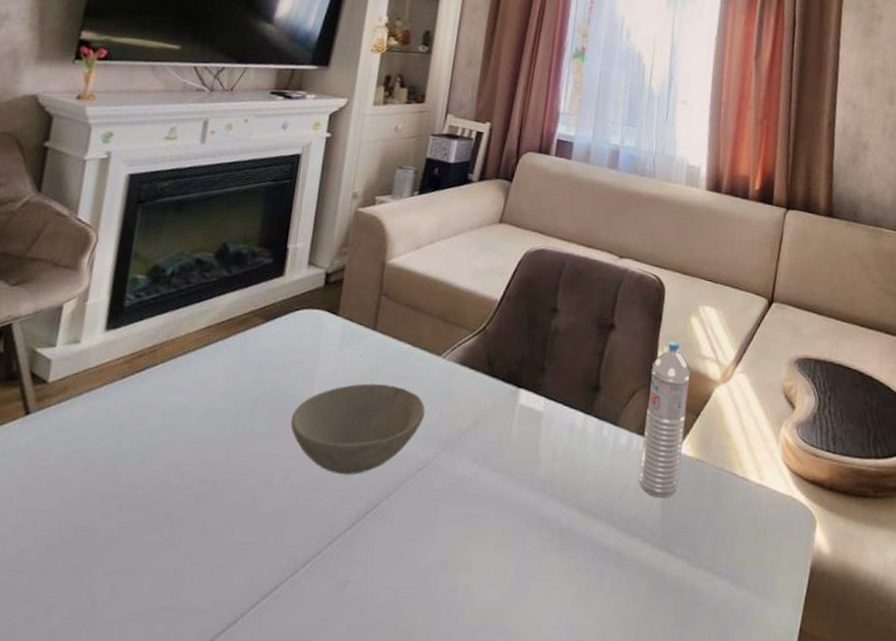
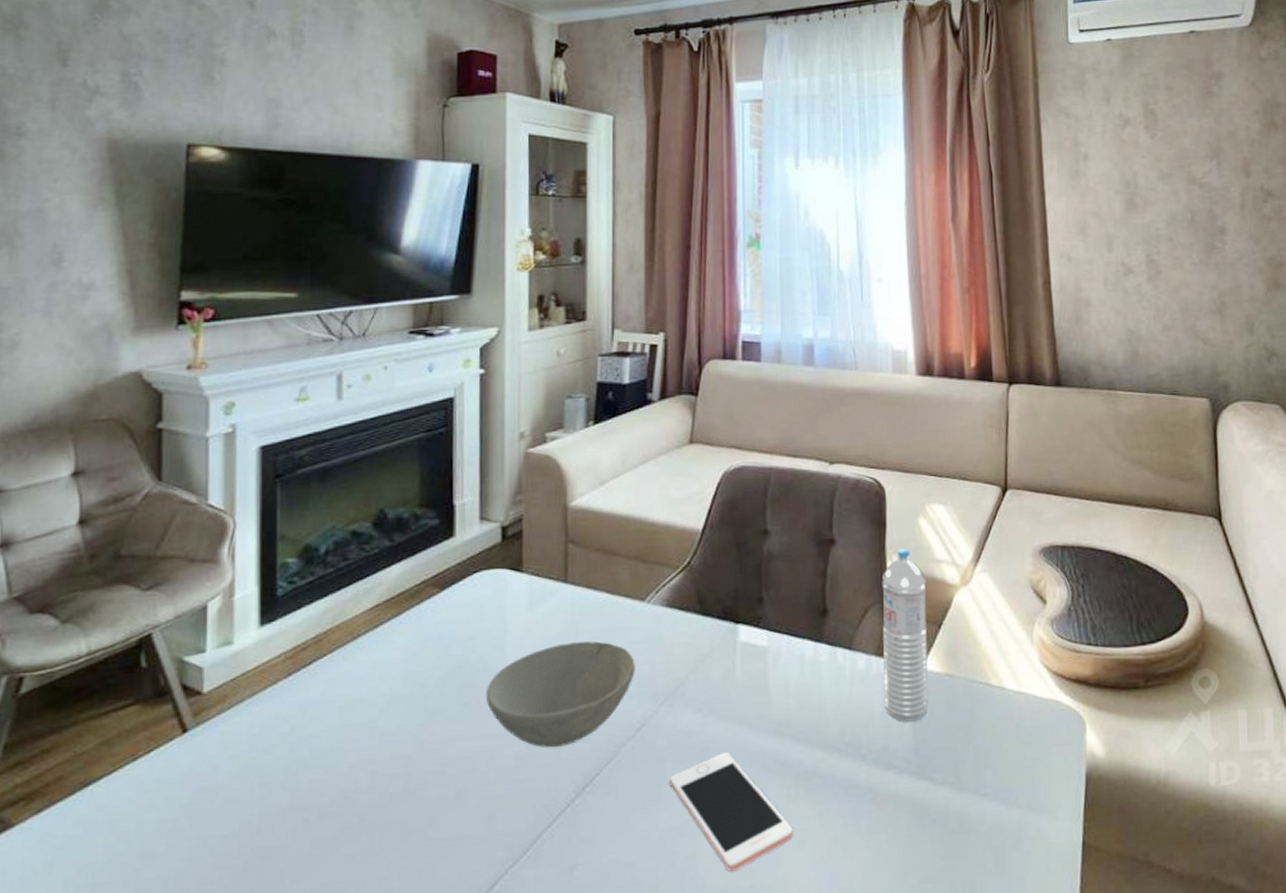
cell phone: none [440,500,544,609] -> present [669,751,793,871]

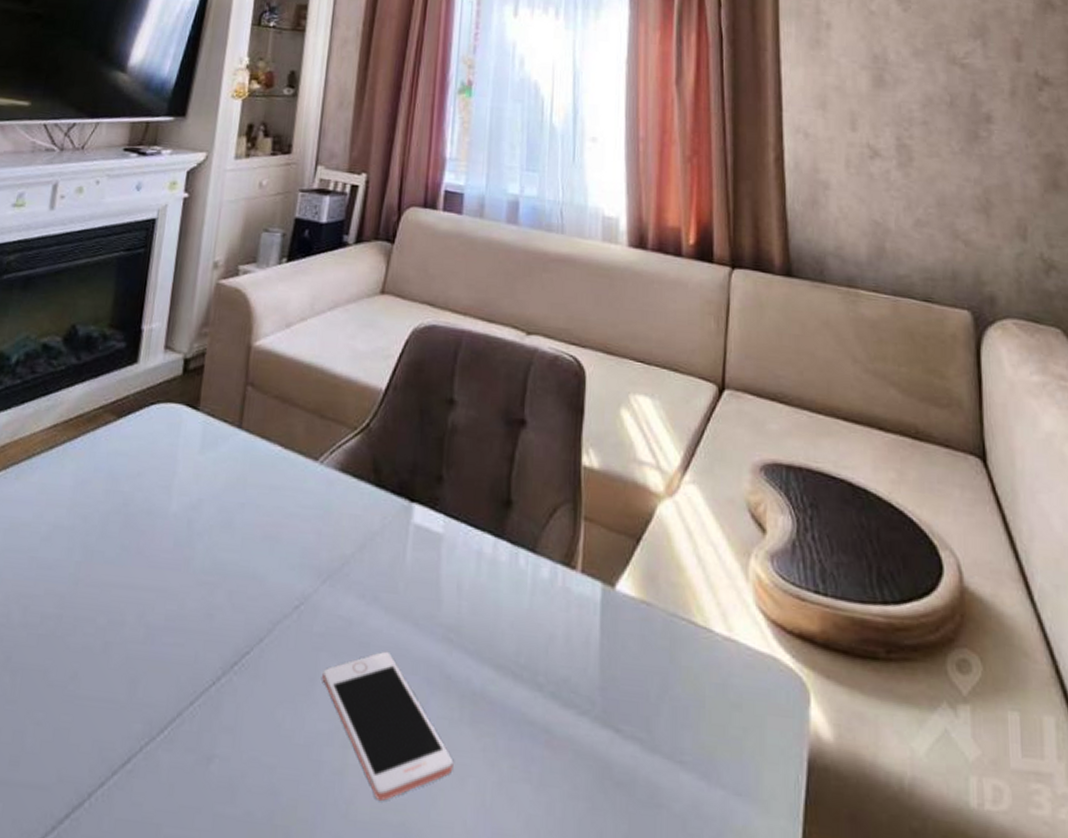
bowl: present [485,641,635,748] -> none [145,495,301,614]
water bottle: present [881,548,929,722] -> none [568,441,626,653]

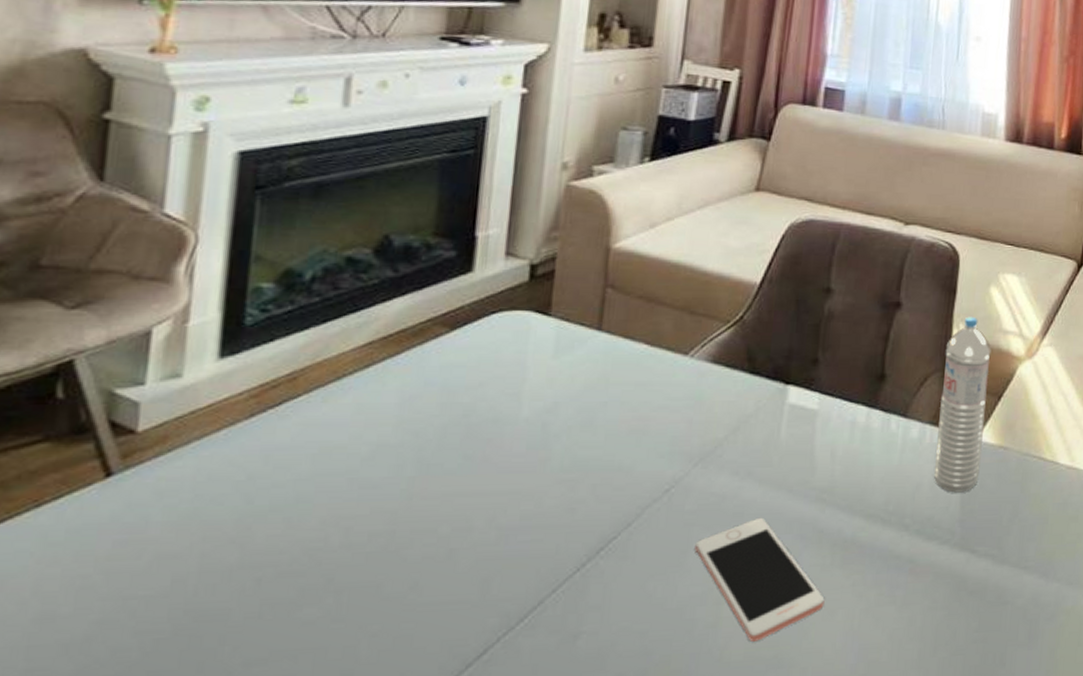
water bottle: none [568,441,626,653] -> present [934,316,992,493]

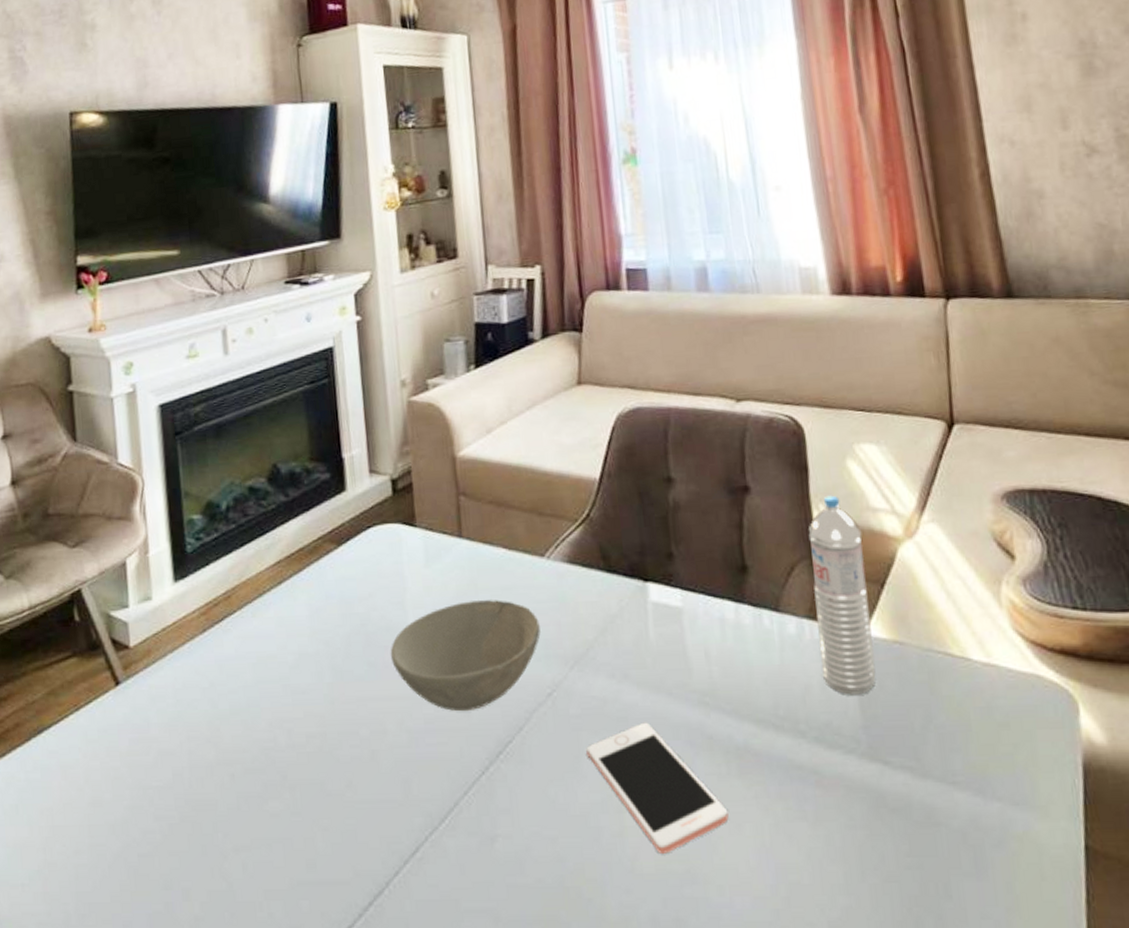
bowl: none [492,395,670,508] -> present [390,600,541,712]

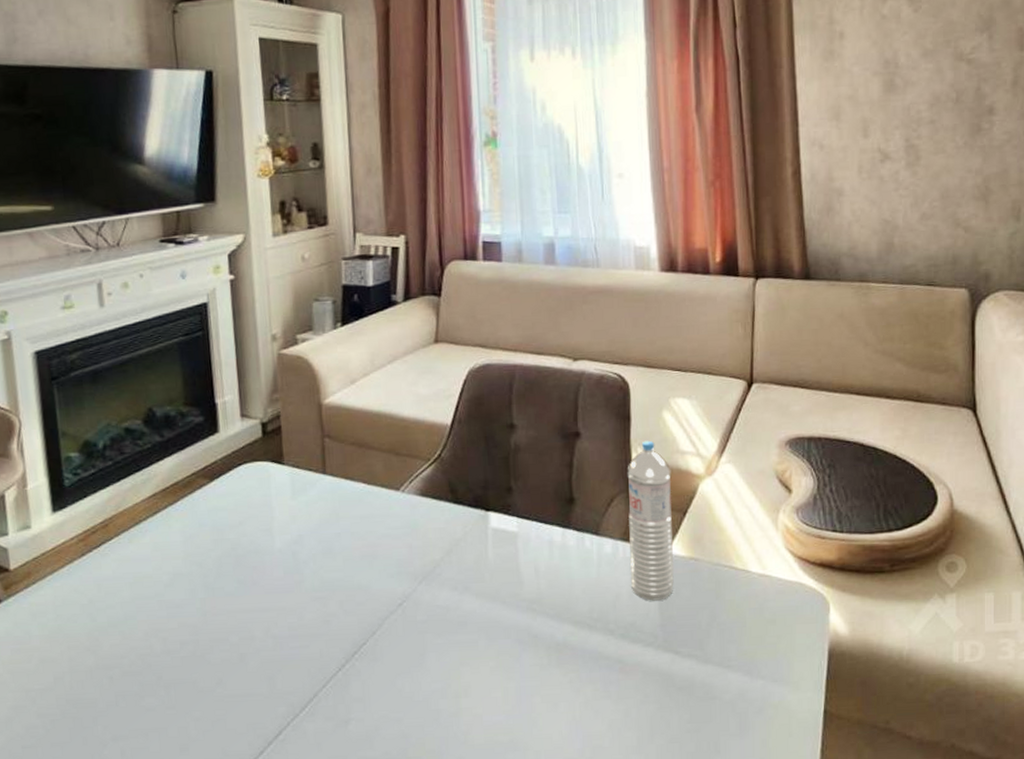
bowl: present [390,600,541,712] -> none [258,527,394,620]
cell phone: present [586,722,729,854] -> none [430,625,547,728]

